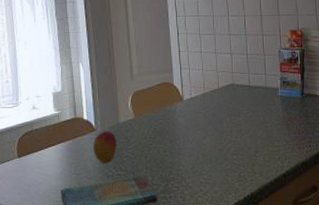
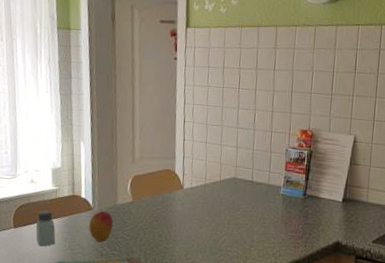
saltshaker: none [39,136,61,175] -> present [35,210,56,247]

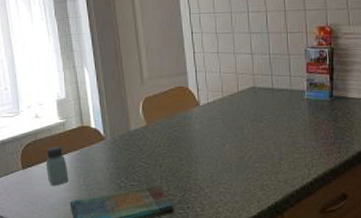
fruit: present [89,210,113,243] -> none [103,139,128,175]

